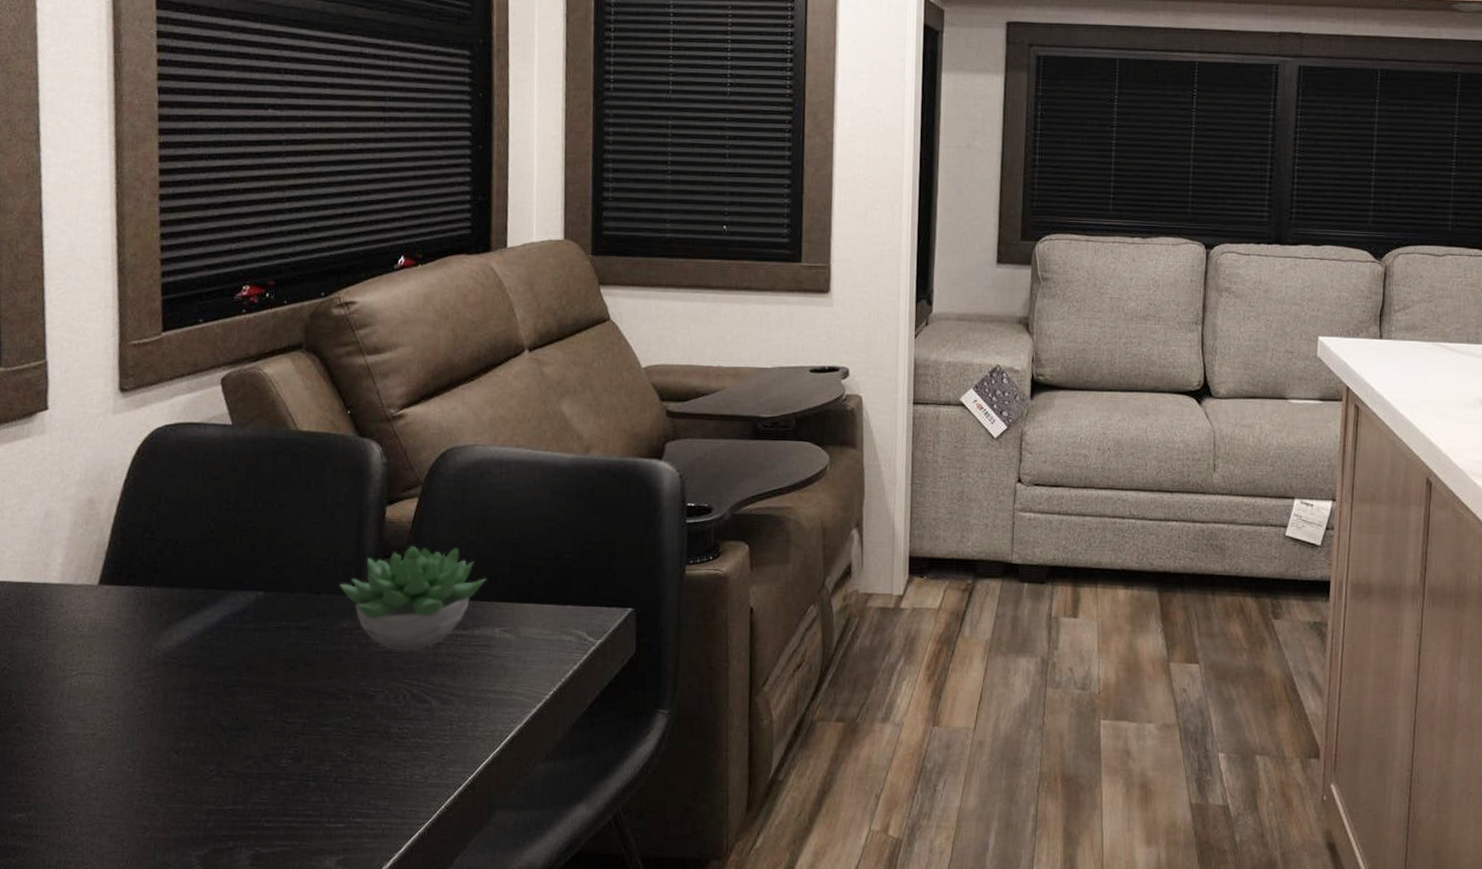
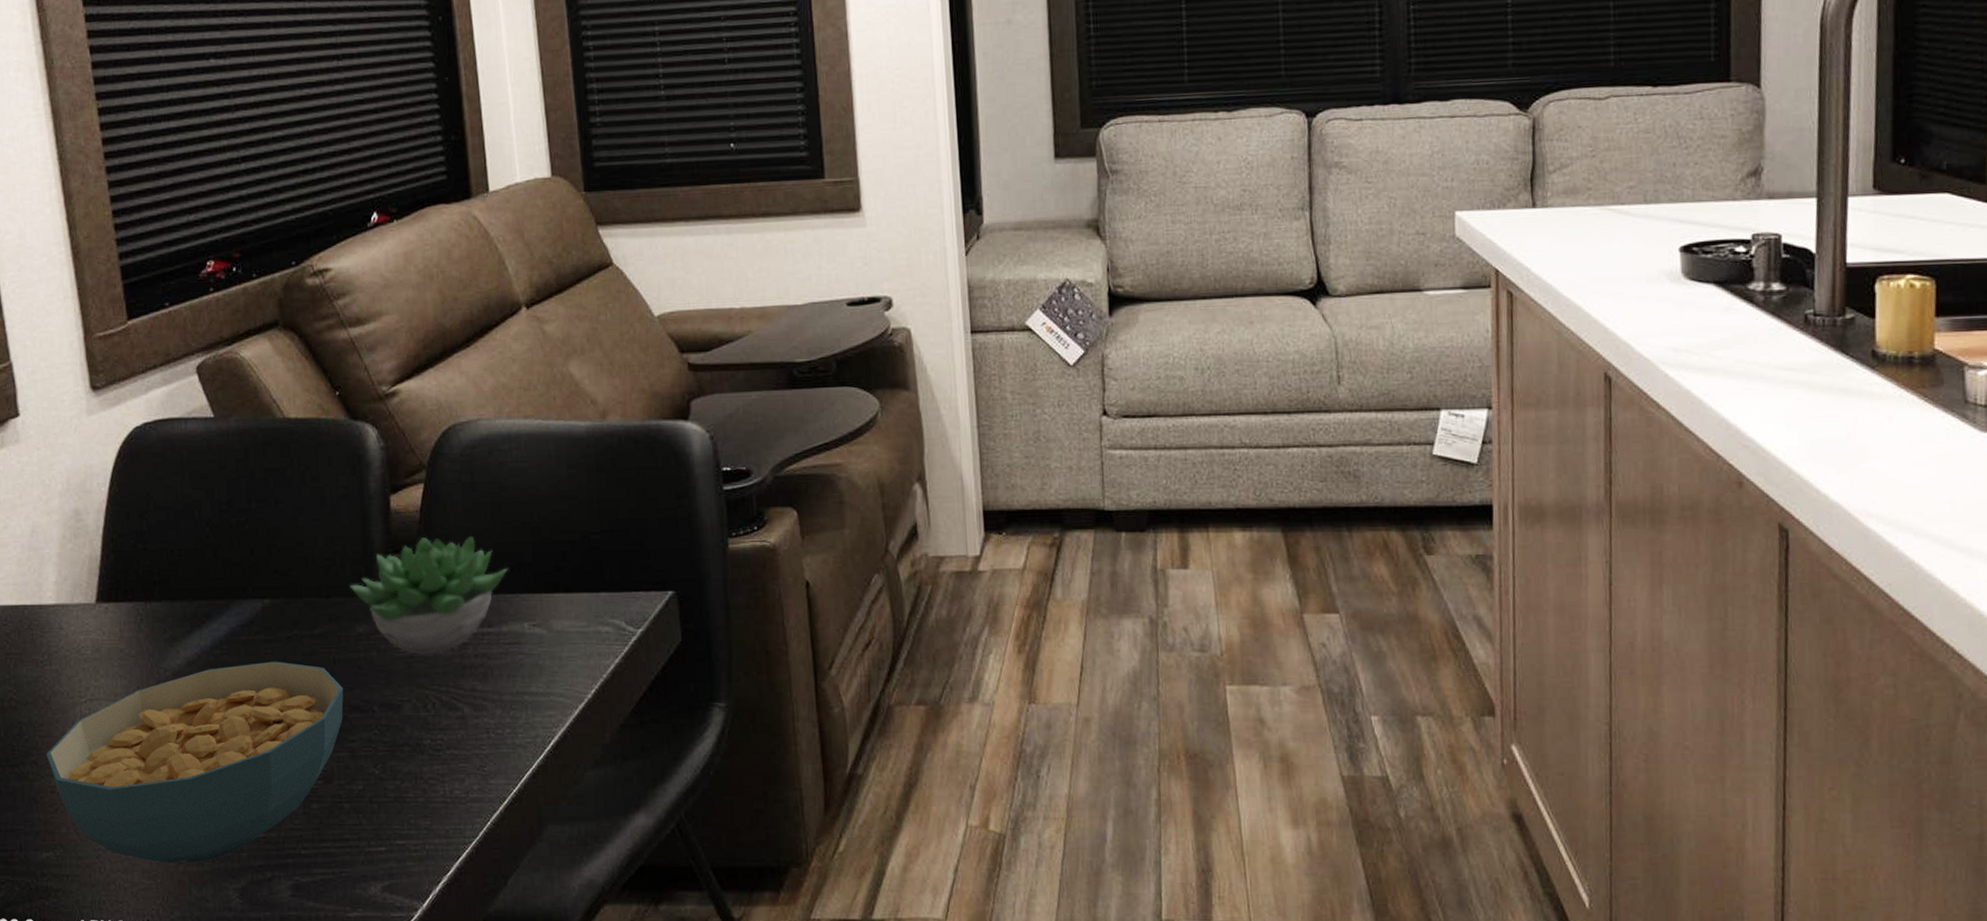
cereal bowl: none [31,648,322,830] -> present [46,661,344,863]

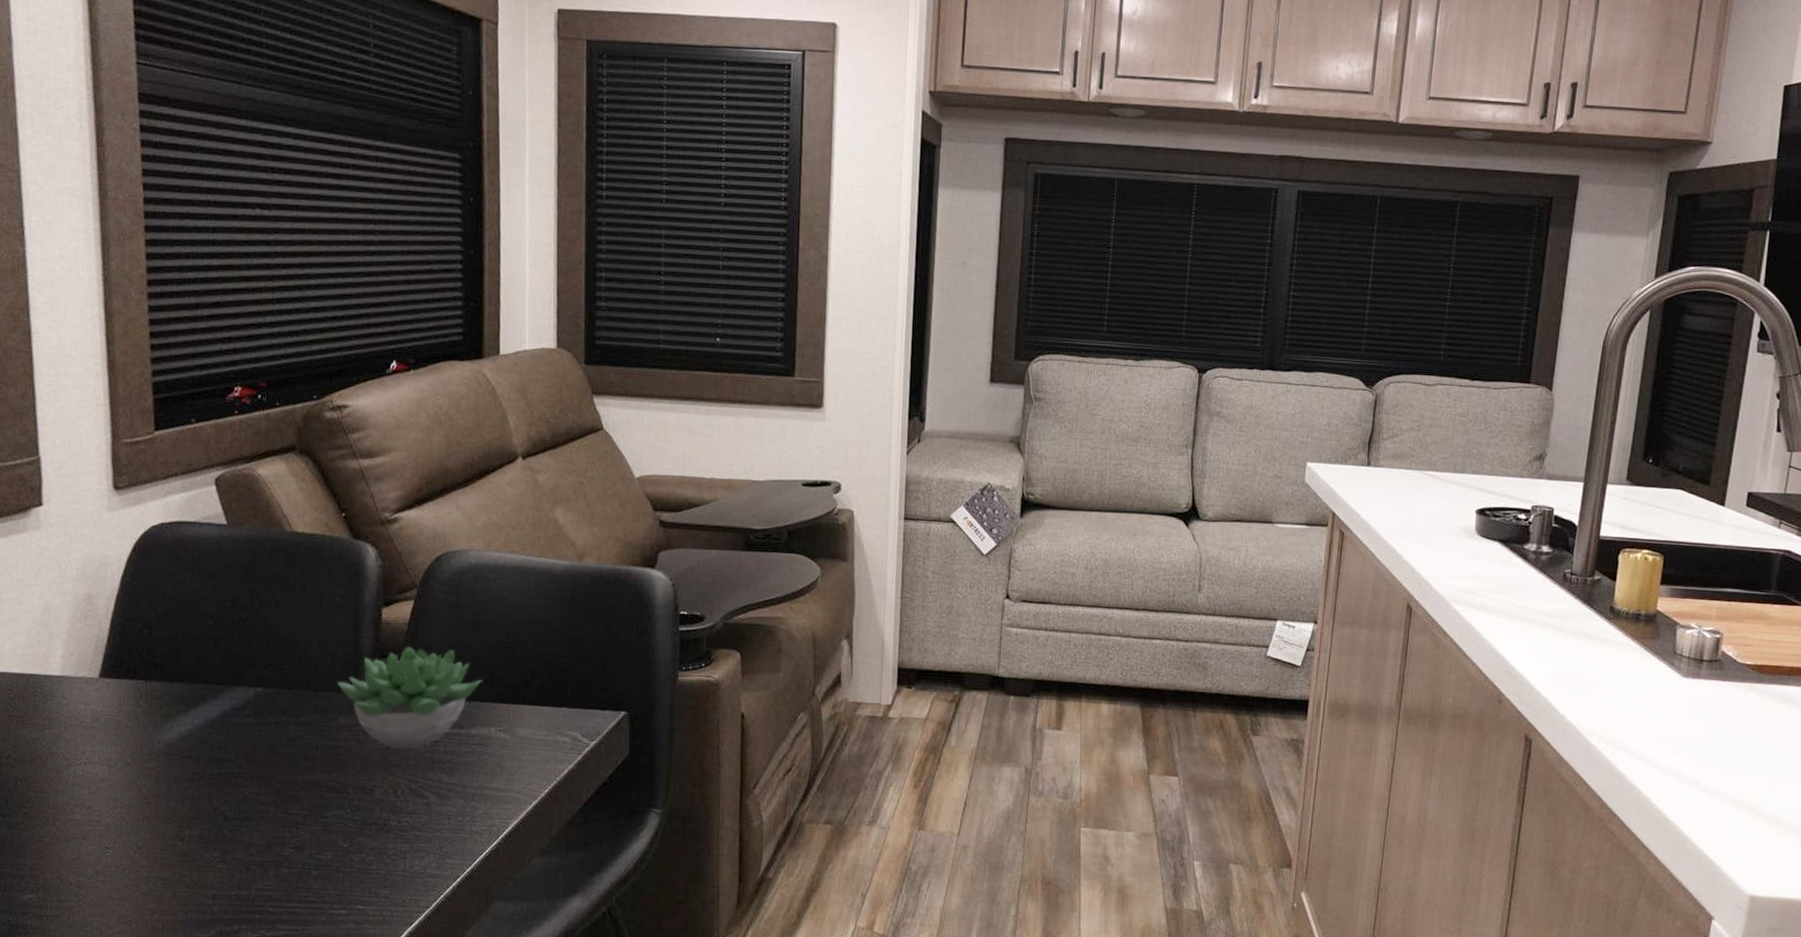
cereal bowl: present [46,661,344,863] -> none [38,742,322,912]

